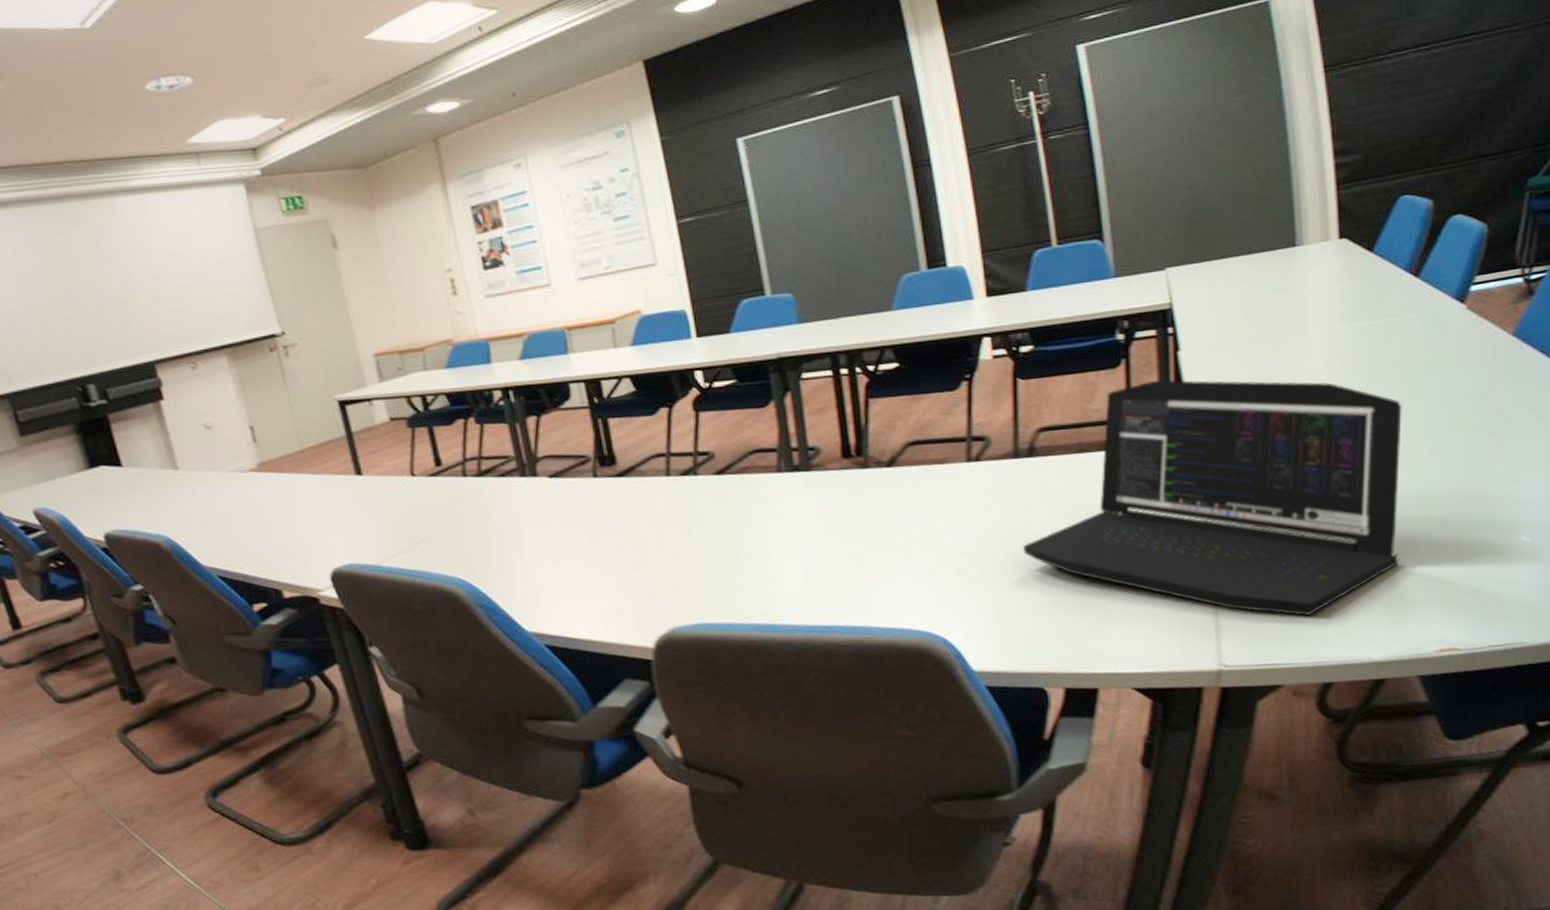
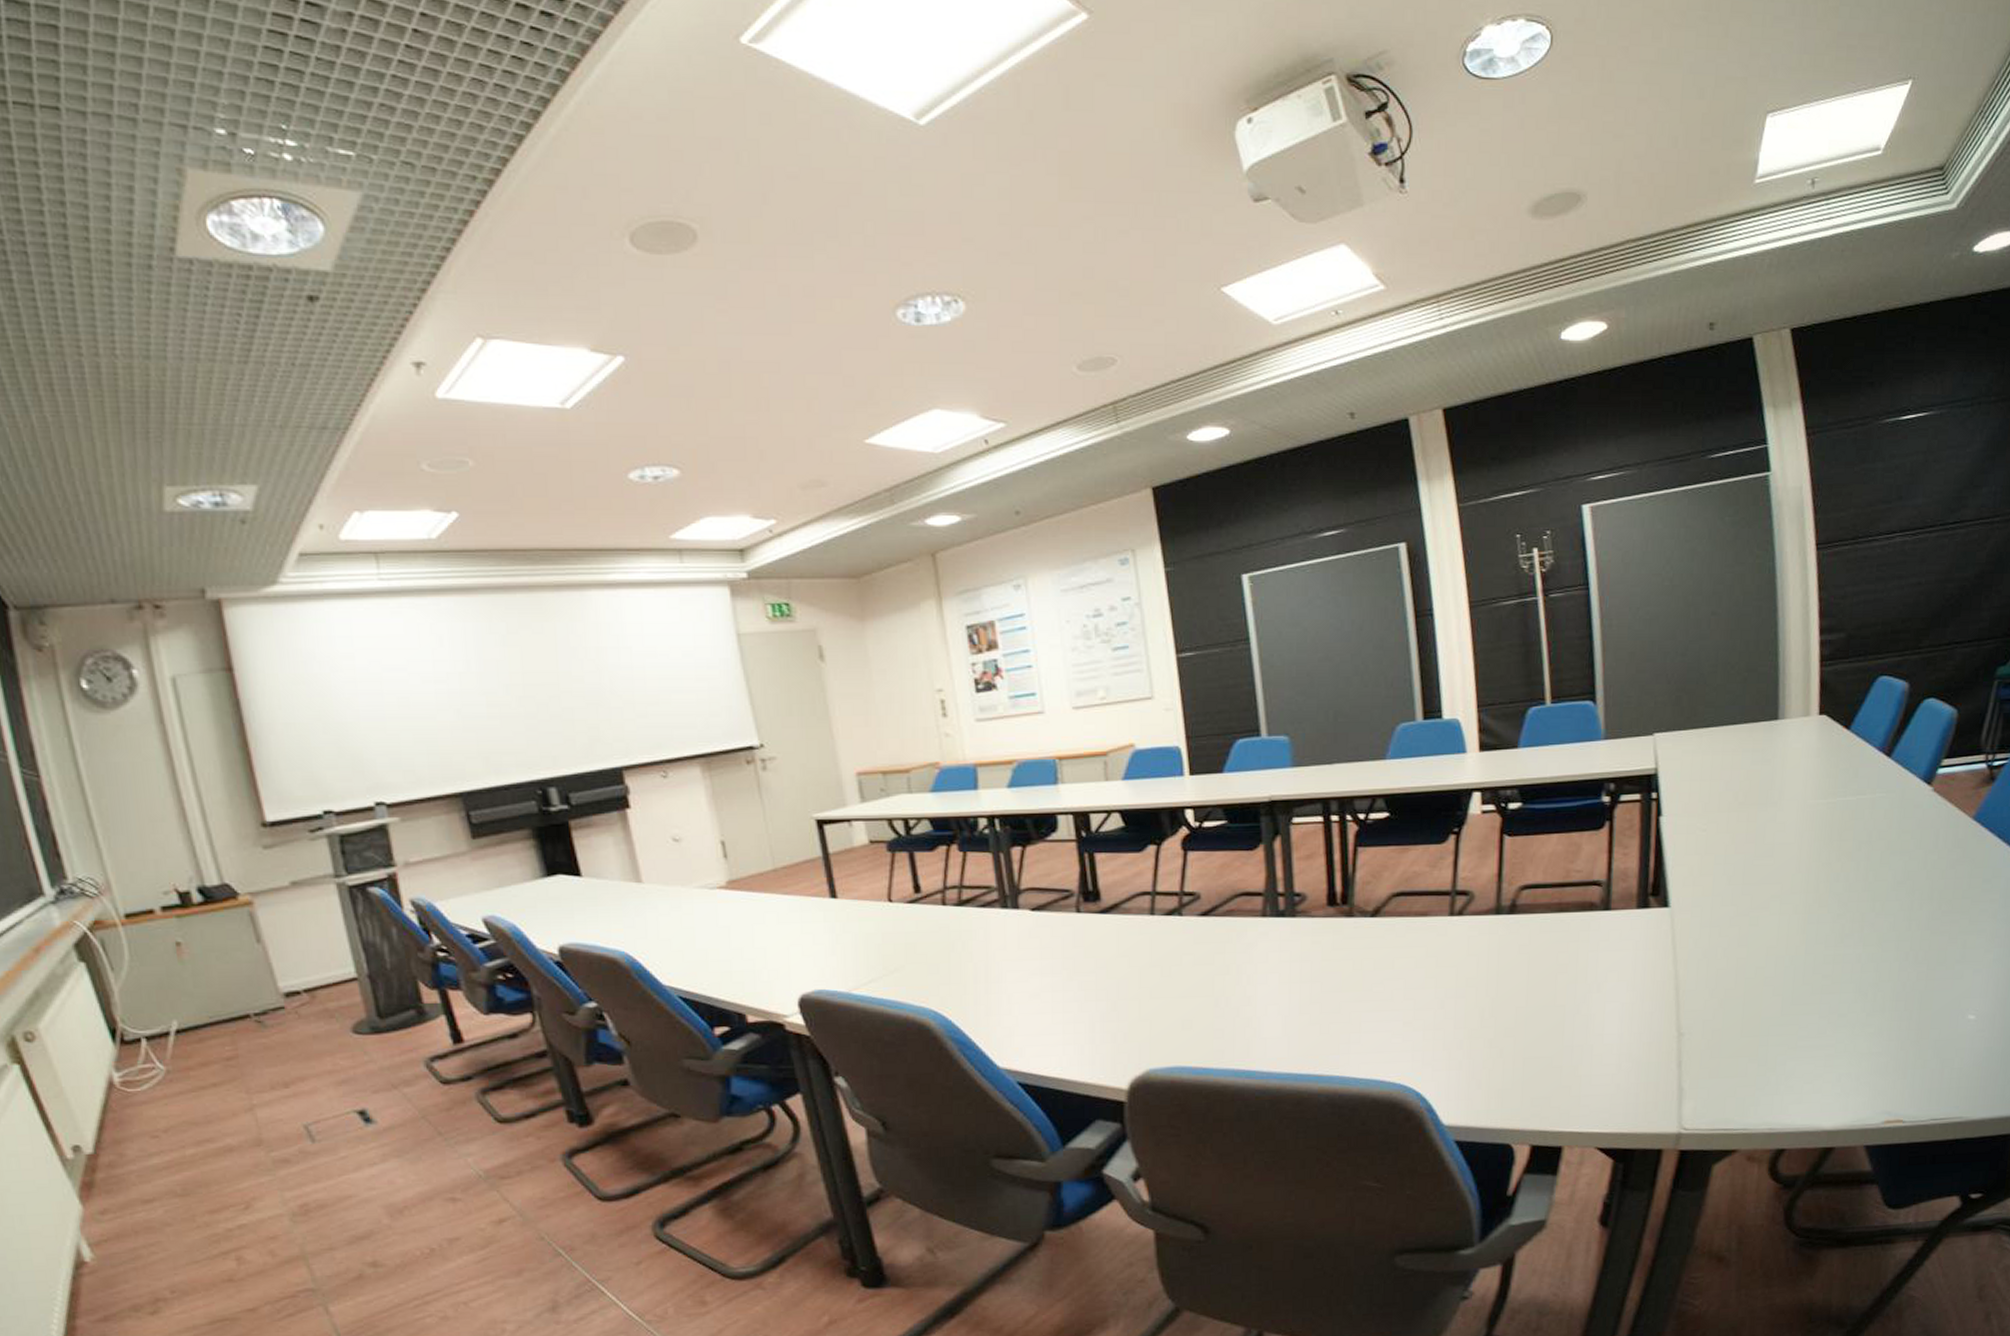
laptop: present [1023,380,1402,616] -> none [1499,844,1867,1083]

